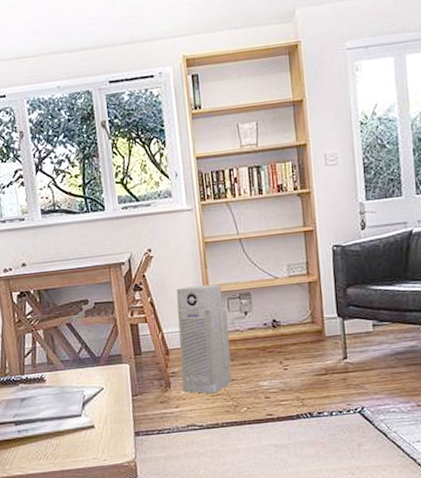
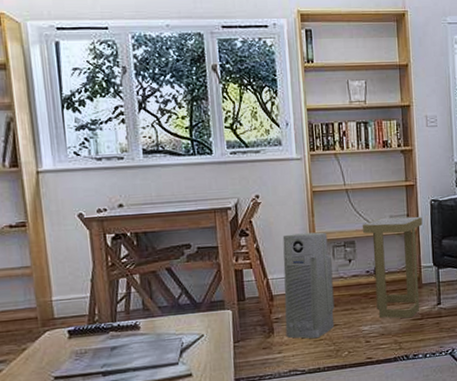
side table: none [257,264,324,374] -> present [362,216,423,319]

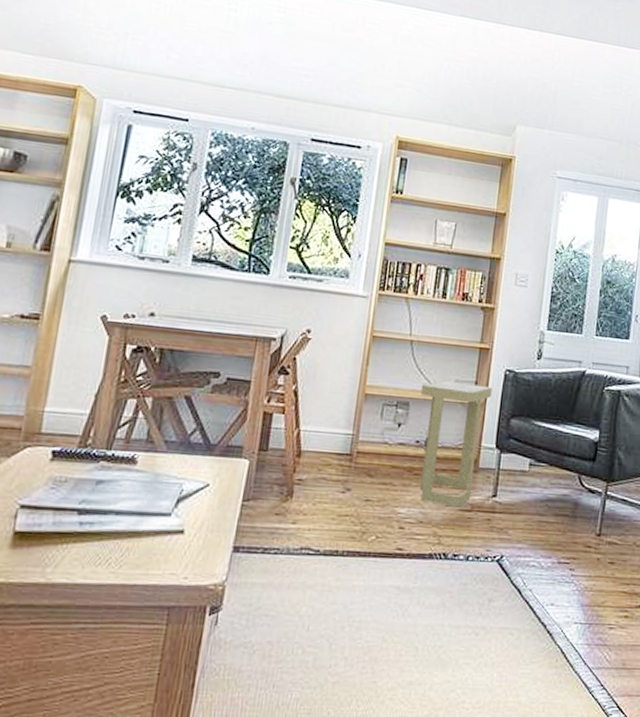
air purifier: present [282,232,335,339] -> none [306,381,379,513]

